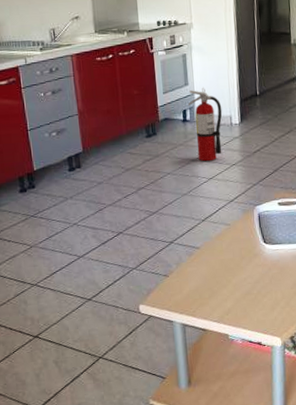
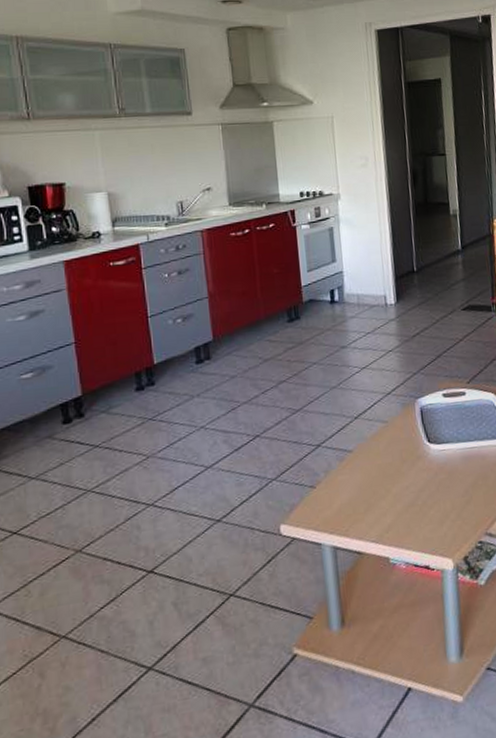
fire extinguisher: present [188,87,223,162] -> none [335,263,376,349]

